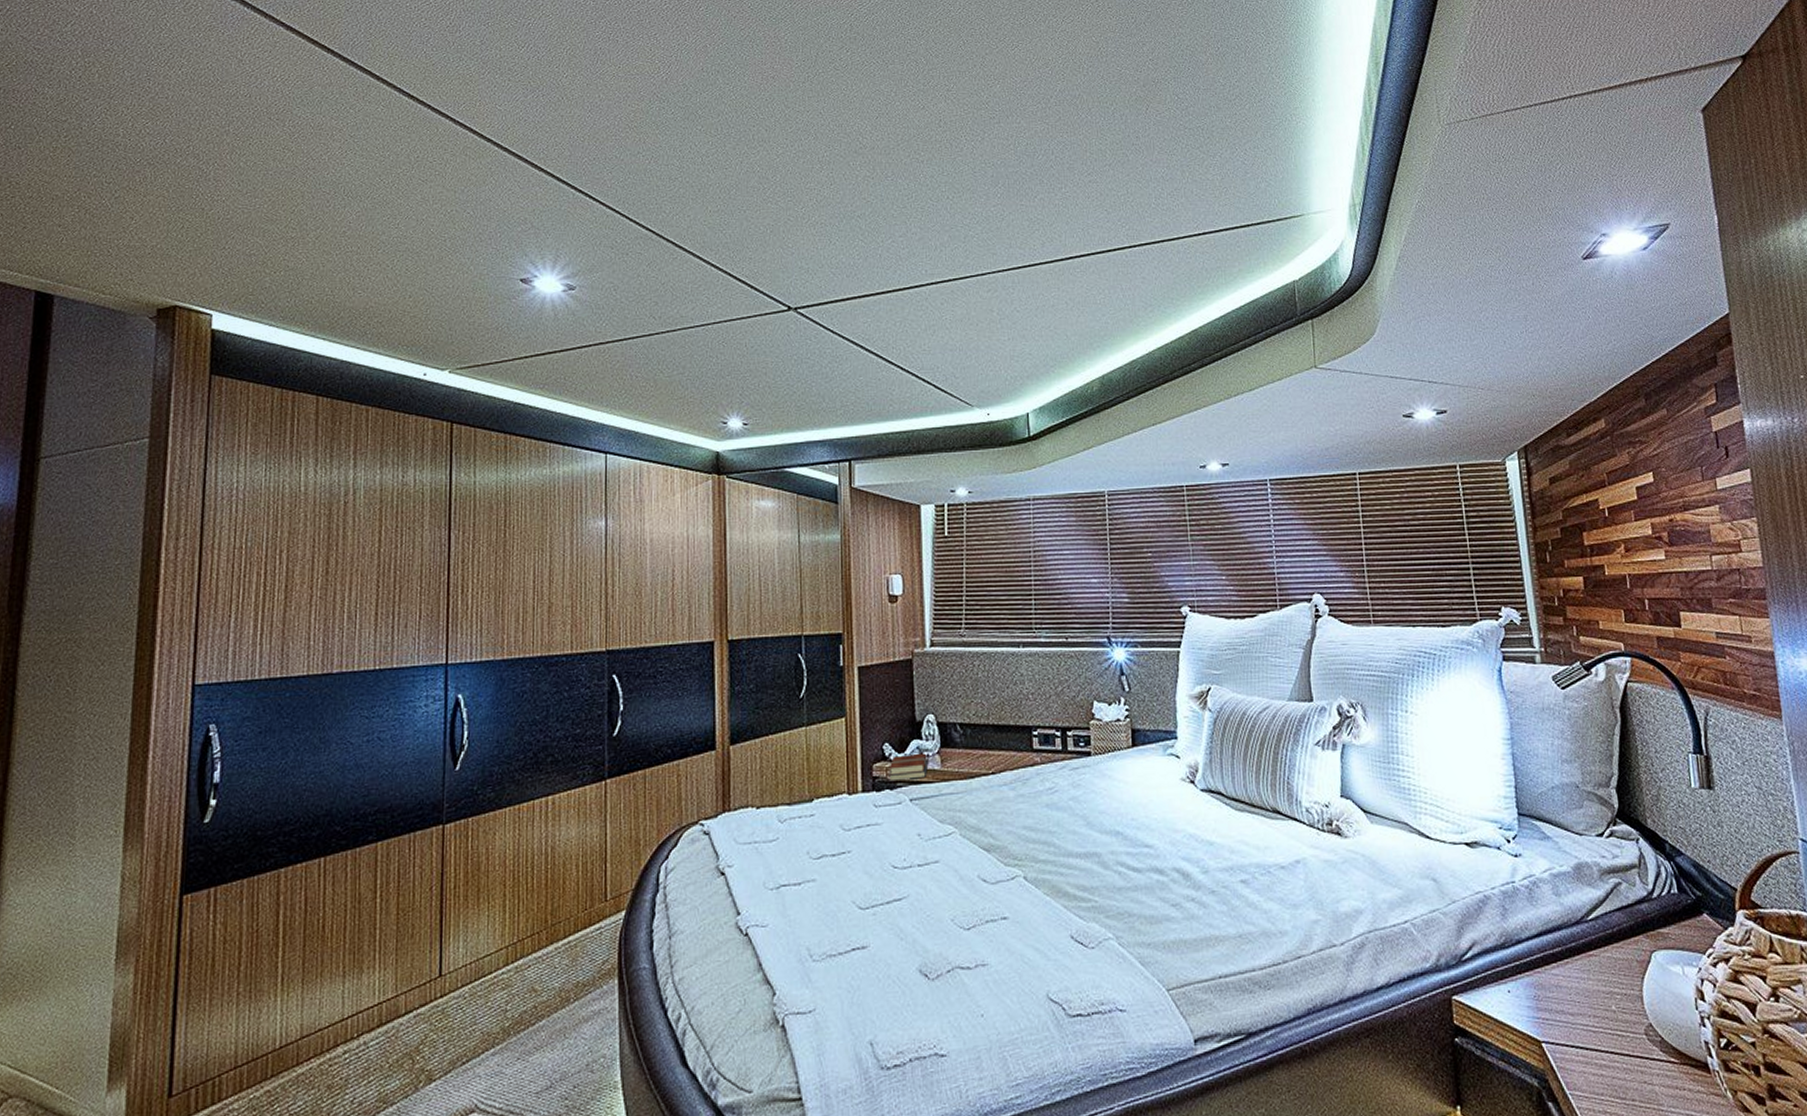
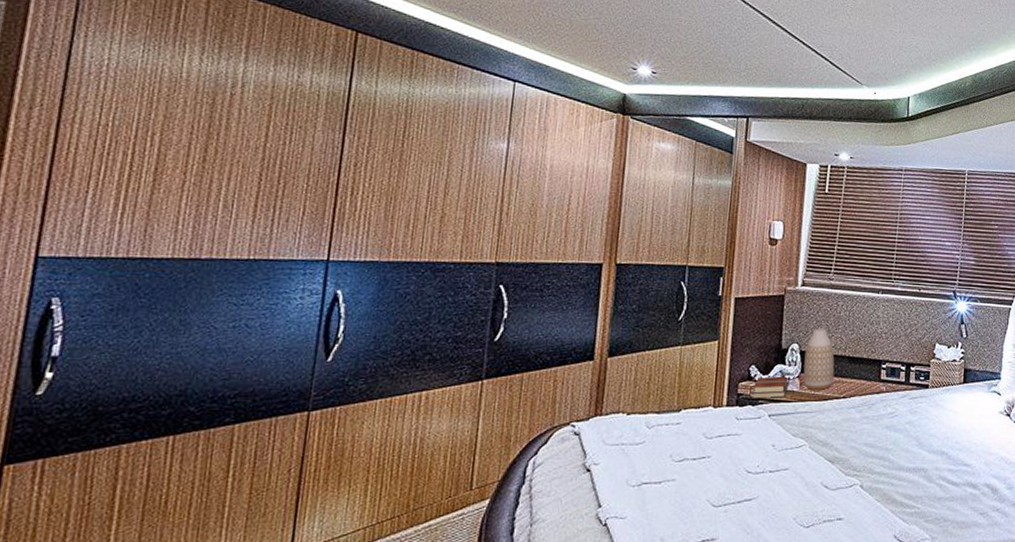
vase: none [943,694,979,768] -> present [803,328,835,391]

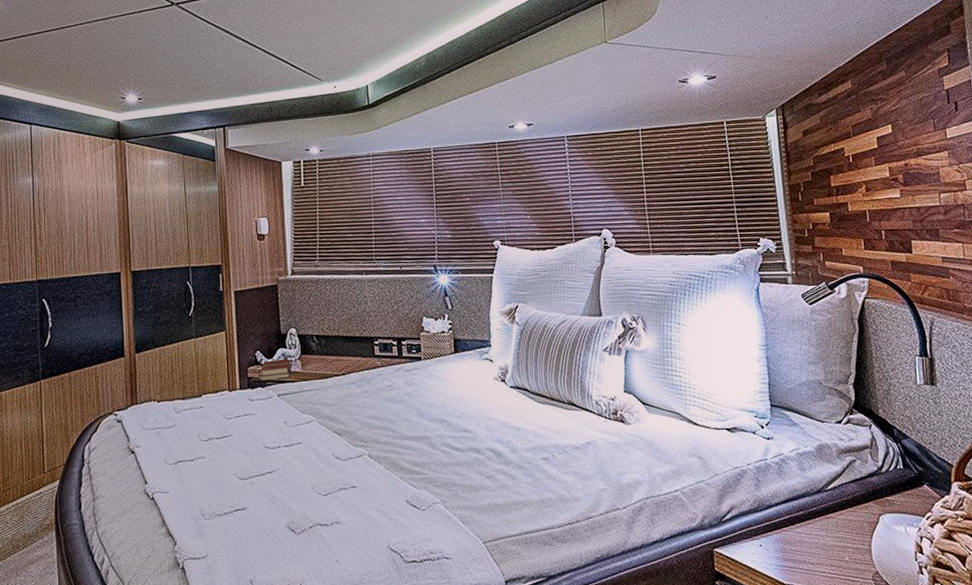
vase: present [803,328,835,391] -> none [302,312,332,371]

